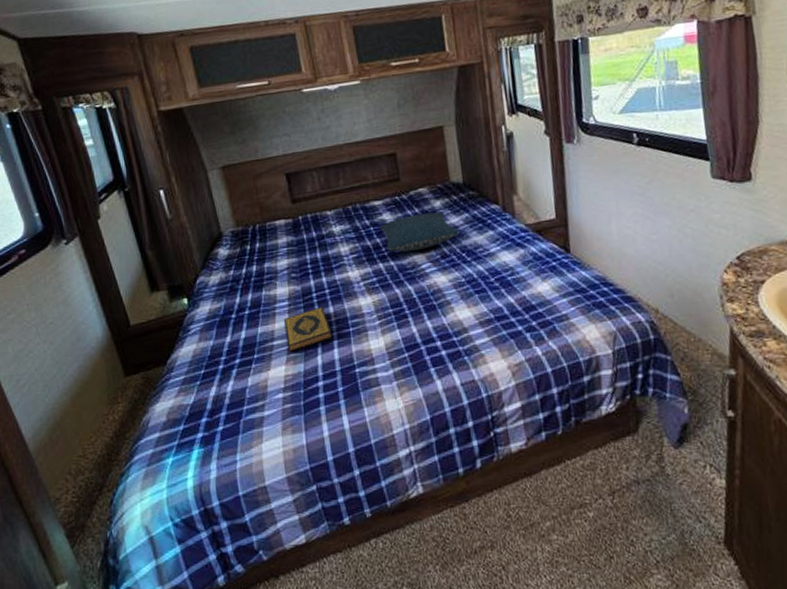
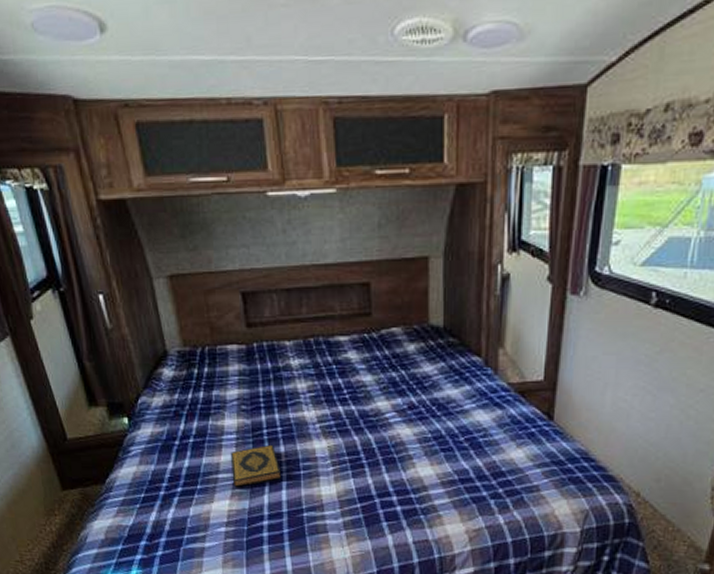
pillow: present [379,212,459,252] -> none [343,357,431,398]

